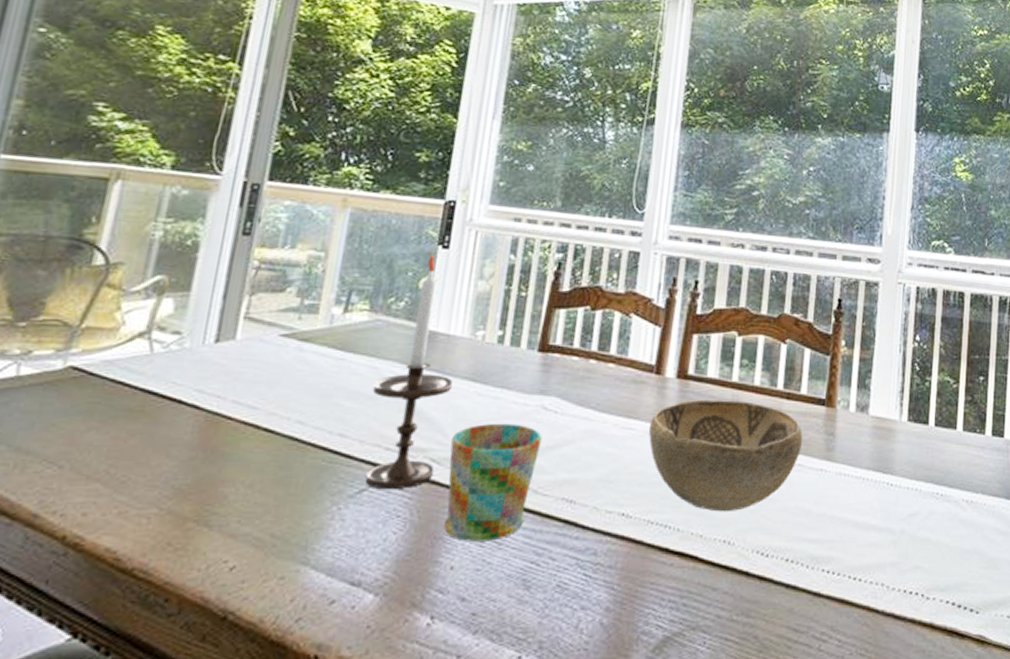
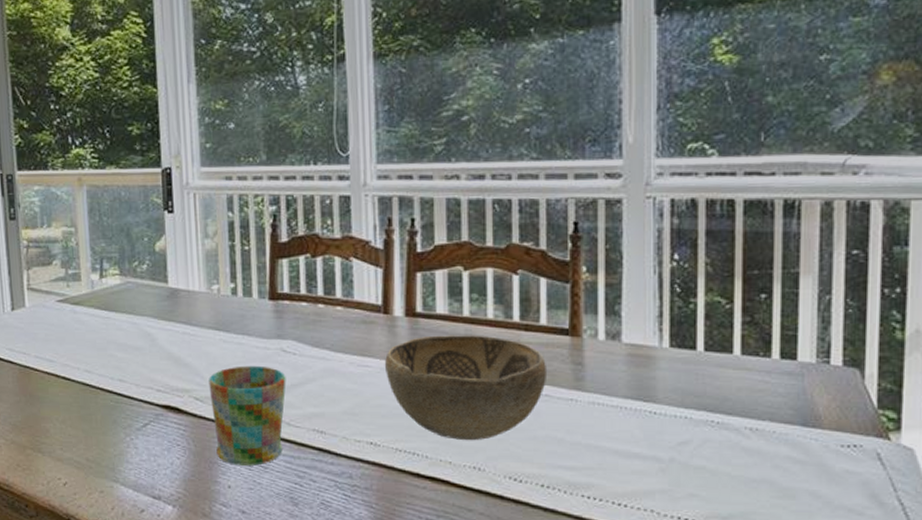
candlestick: present [365,253,453,490] -> none [136,218,200,424]

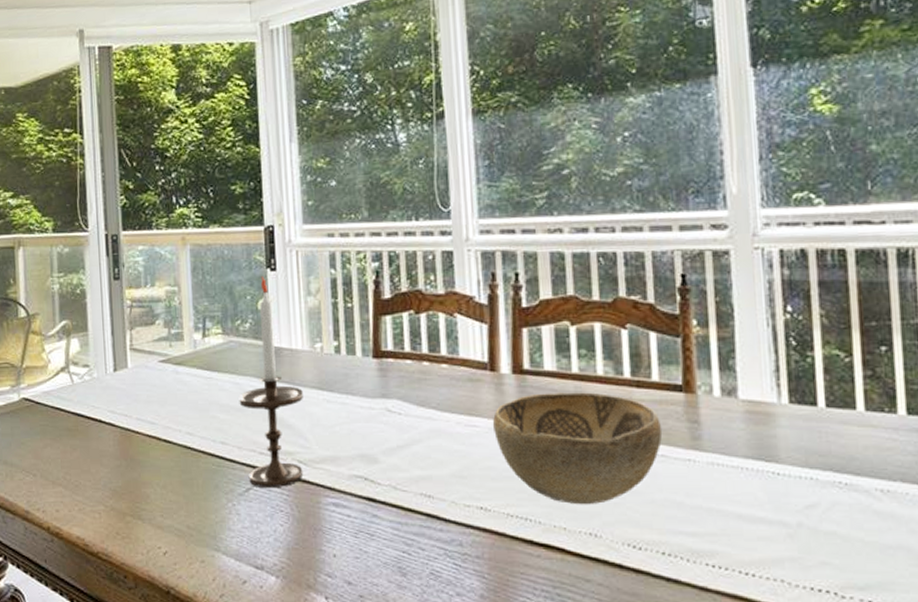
candlestick: none [136,218,200,424] -> present [239,276,303,489]
mug: present [209,365,286,466] -> none [312,426,392,533]

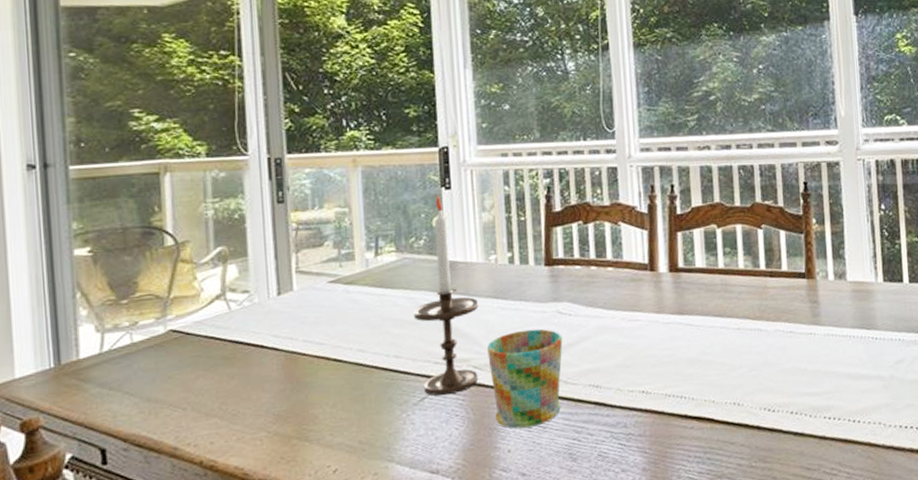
mug: none [312,426,392,533] -> present [487,329,563,429]
decorative bowl: present [492,392,663,505] -> none [652,284,791,380]

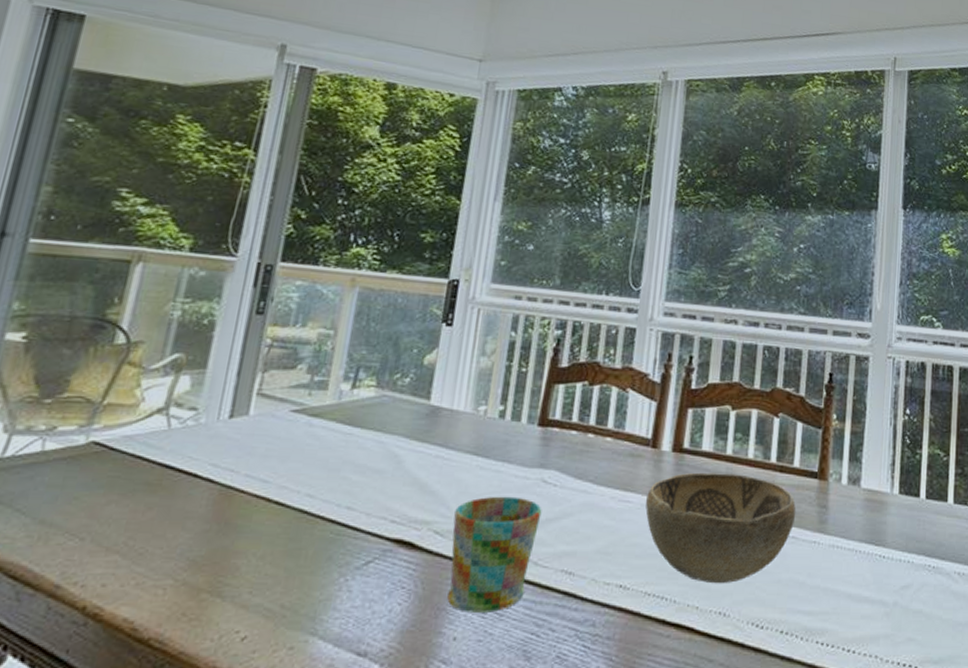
candlestick: present [413,195,478,396] -> none [371,330,456,562]
decorative bowl: none [652,284,791,380] -> present [645,472,796,584]

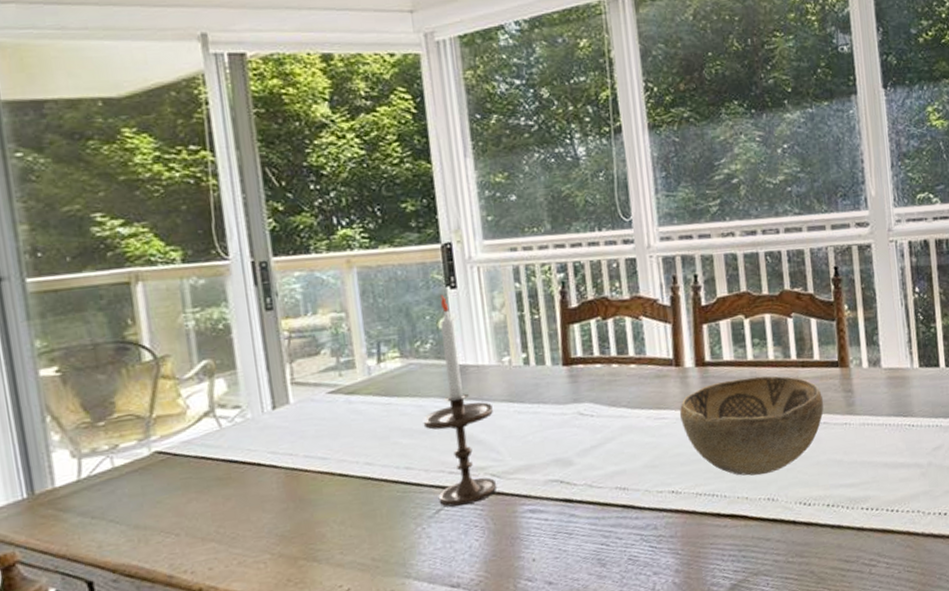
candlestick: none [371,330,456,562] -> present [422,295,496,507]
mug: present [447,496,542,613] -> none [505,432,586,537]

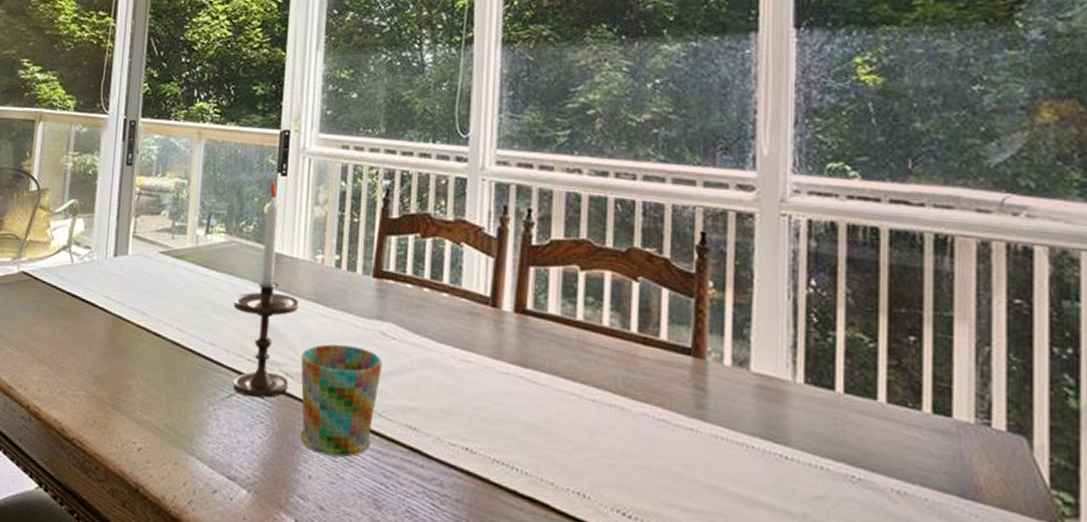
mug: none [505,432,586,537] -> present [301,344,383,457]
decorative bowl: present [679,376,824,476] -> none [487,337,666,463]

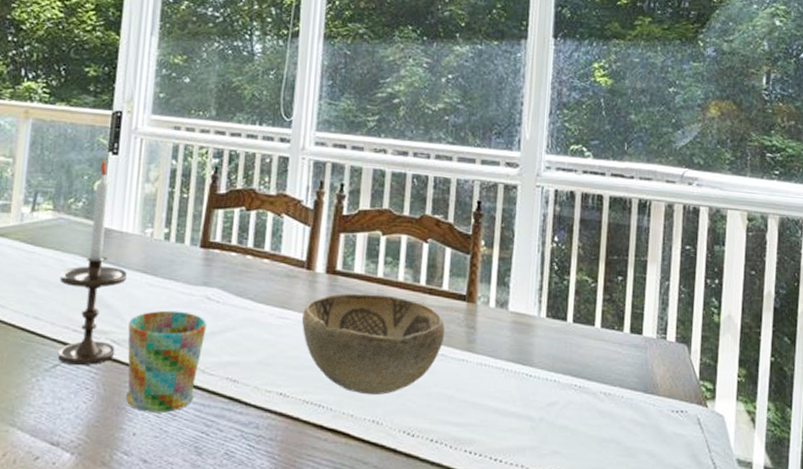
decorative bowl: none [487,337,666,463] -> present [301,293,445,396]

